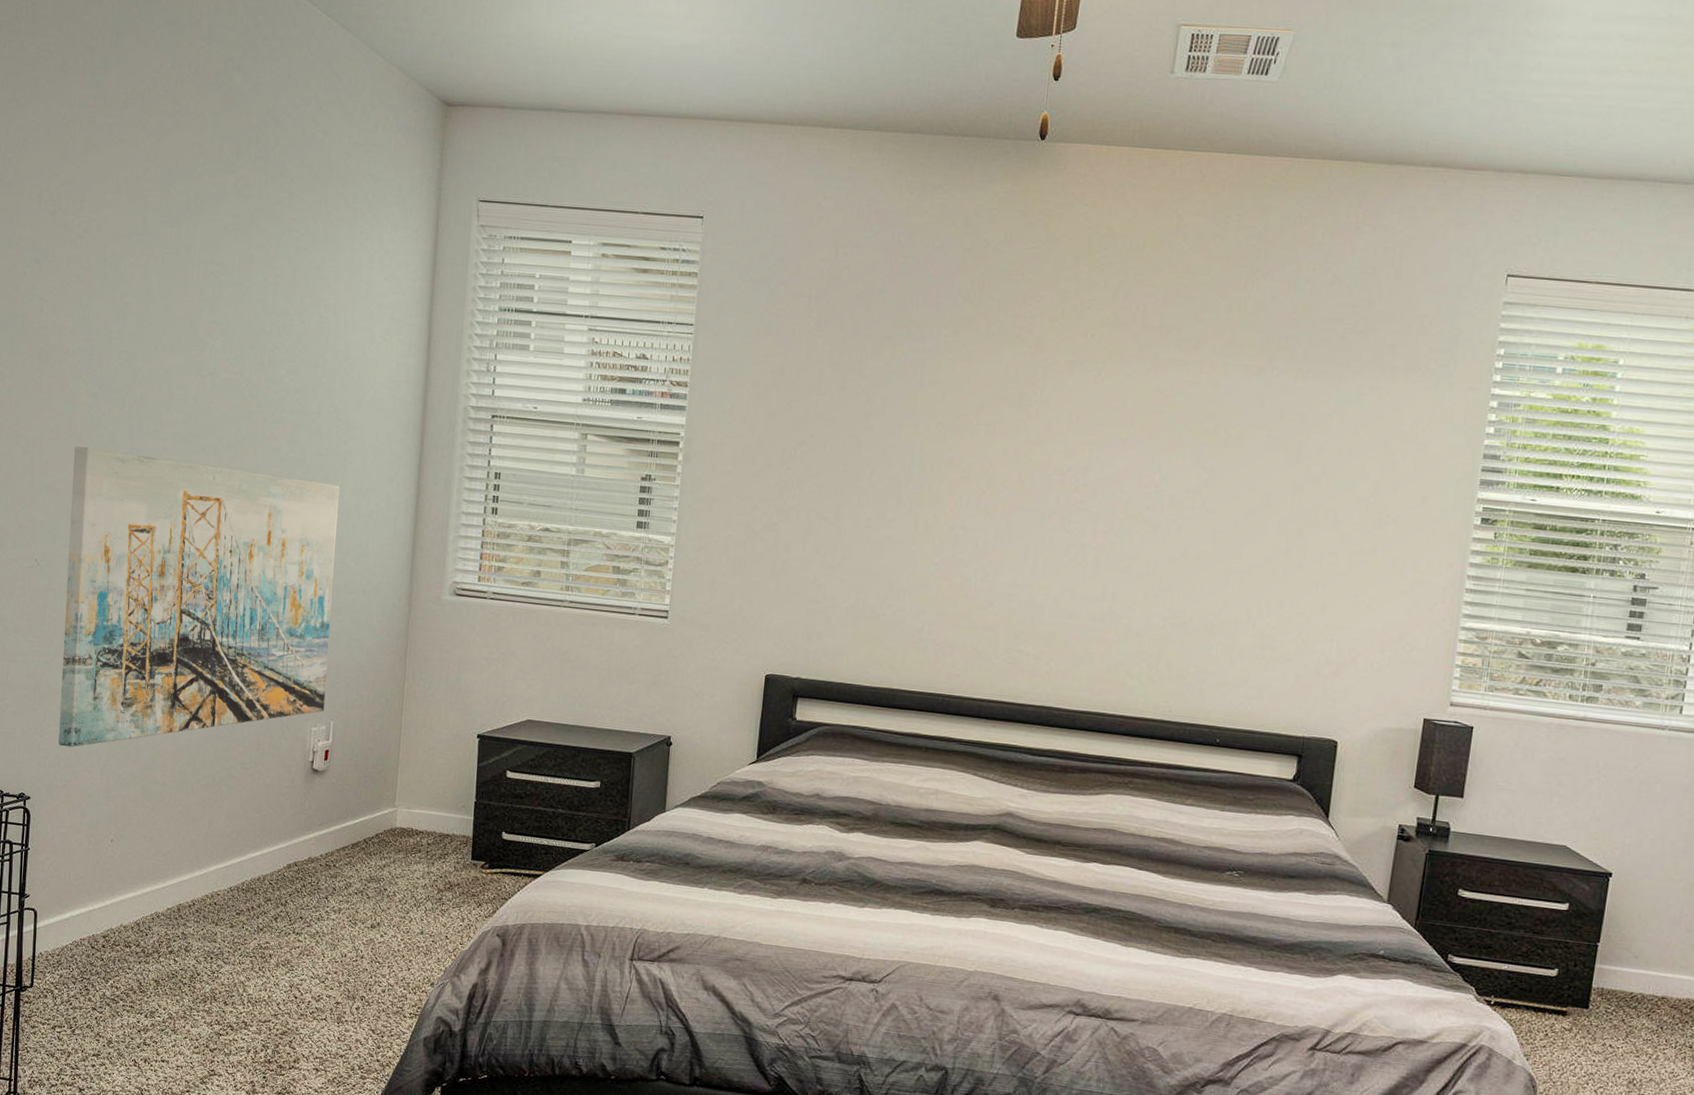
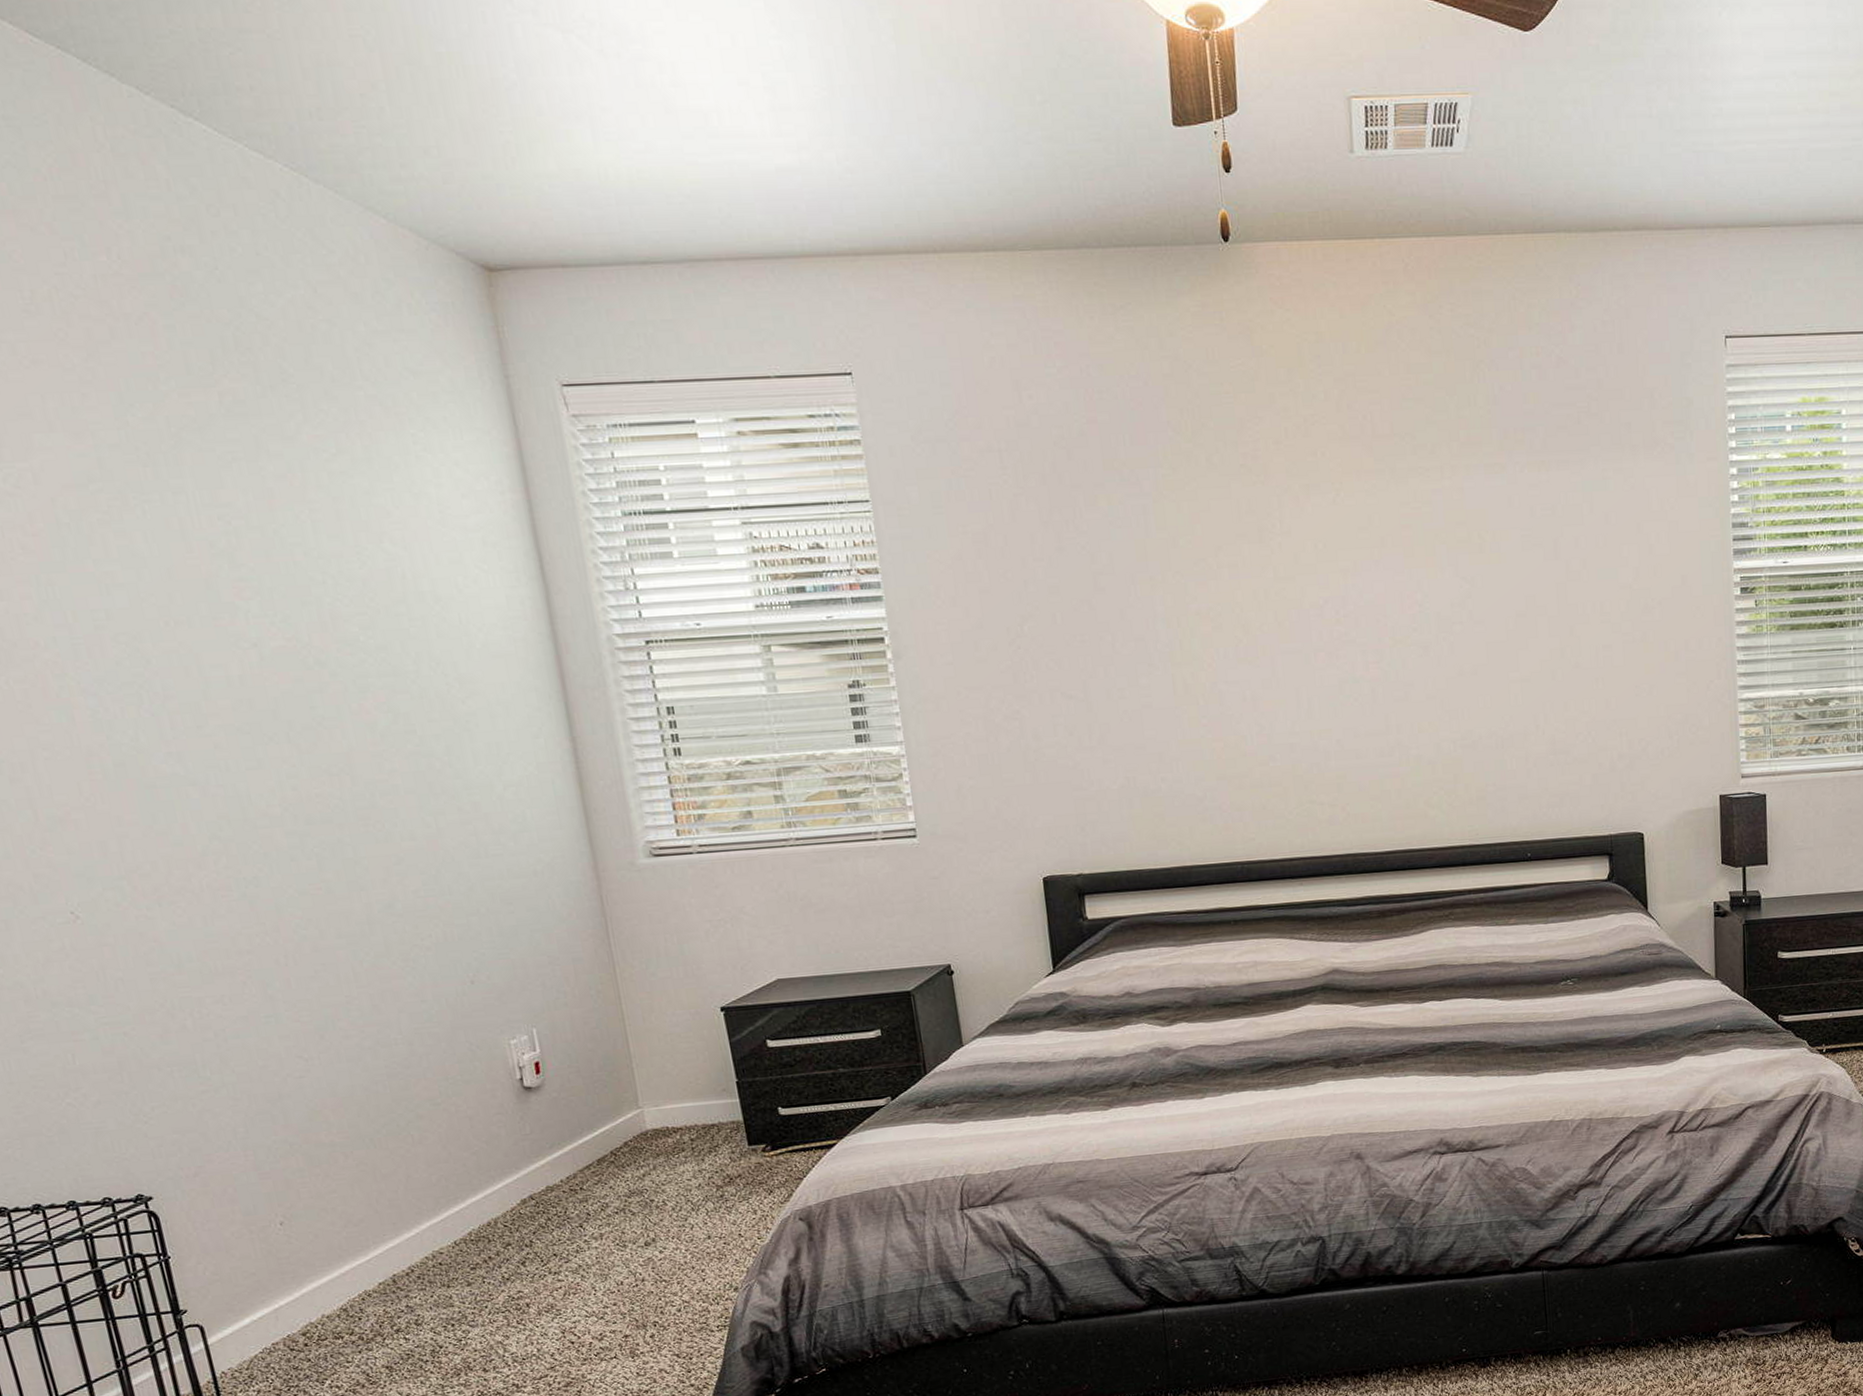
wall art: present [58,446,340,748] -> none [85,753,521,1129]

